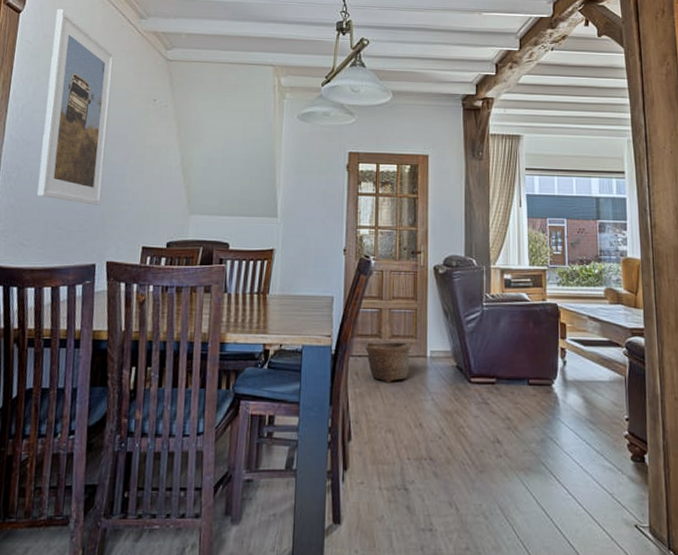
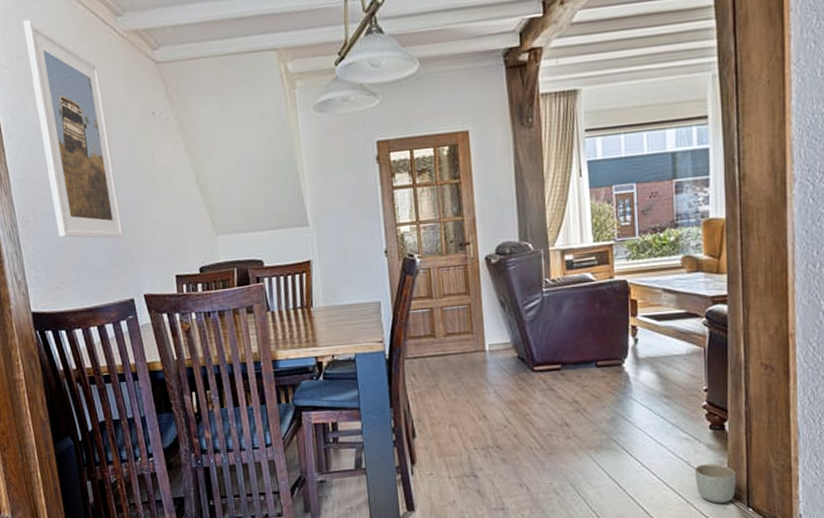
basket: present [365,341,411,383] -> none [420,339,468,381]
planter: none [618,498,657,543] -> present [694,464,736,504]

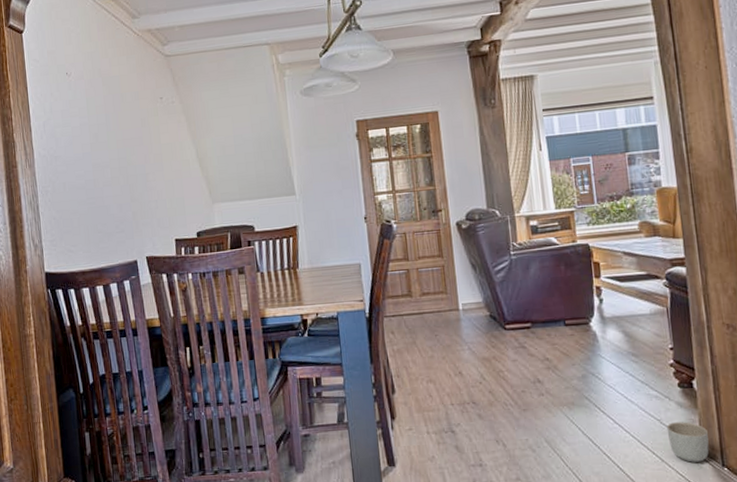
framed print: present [22,19,124,239] -> none [54,22,131,207]

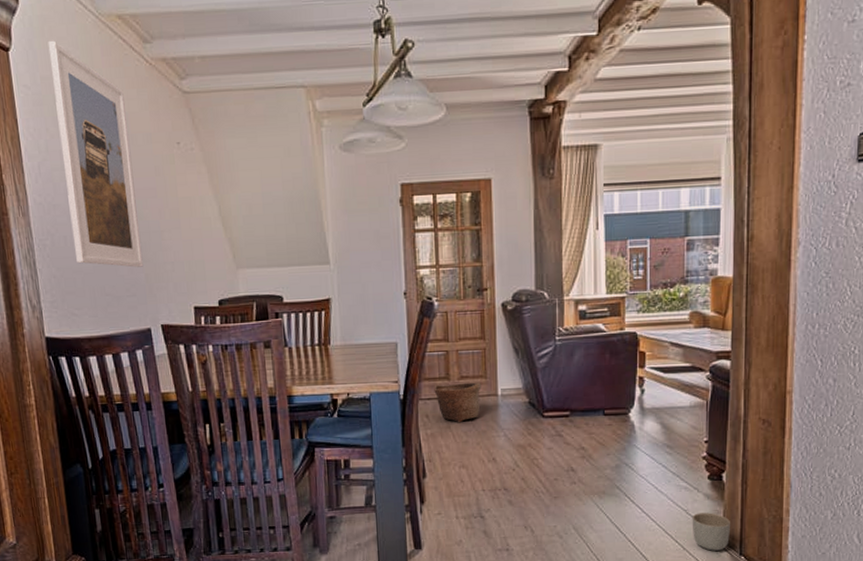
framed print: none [54,22,131,207] -> present [48,40,144,268]
basket: none [397,298,443,339] -> present [434,382,481,423]

